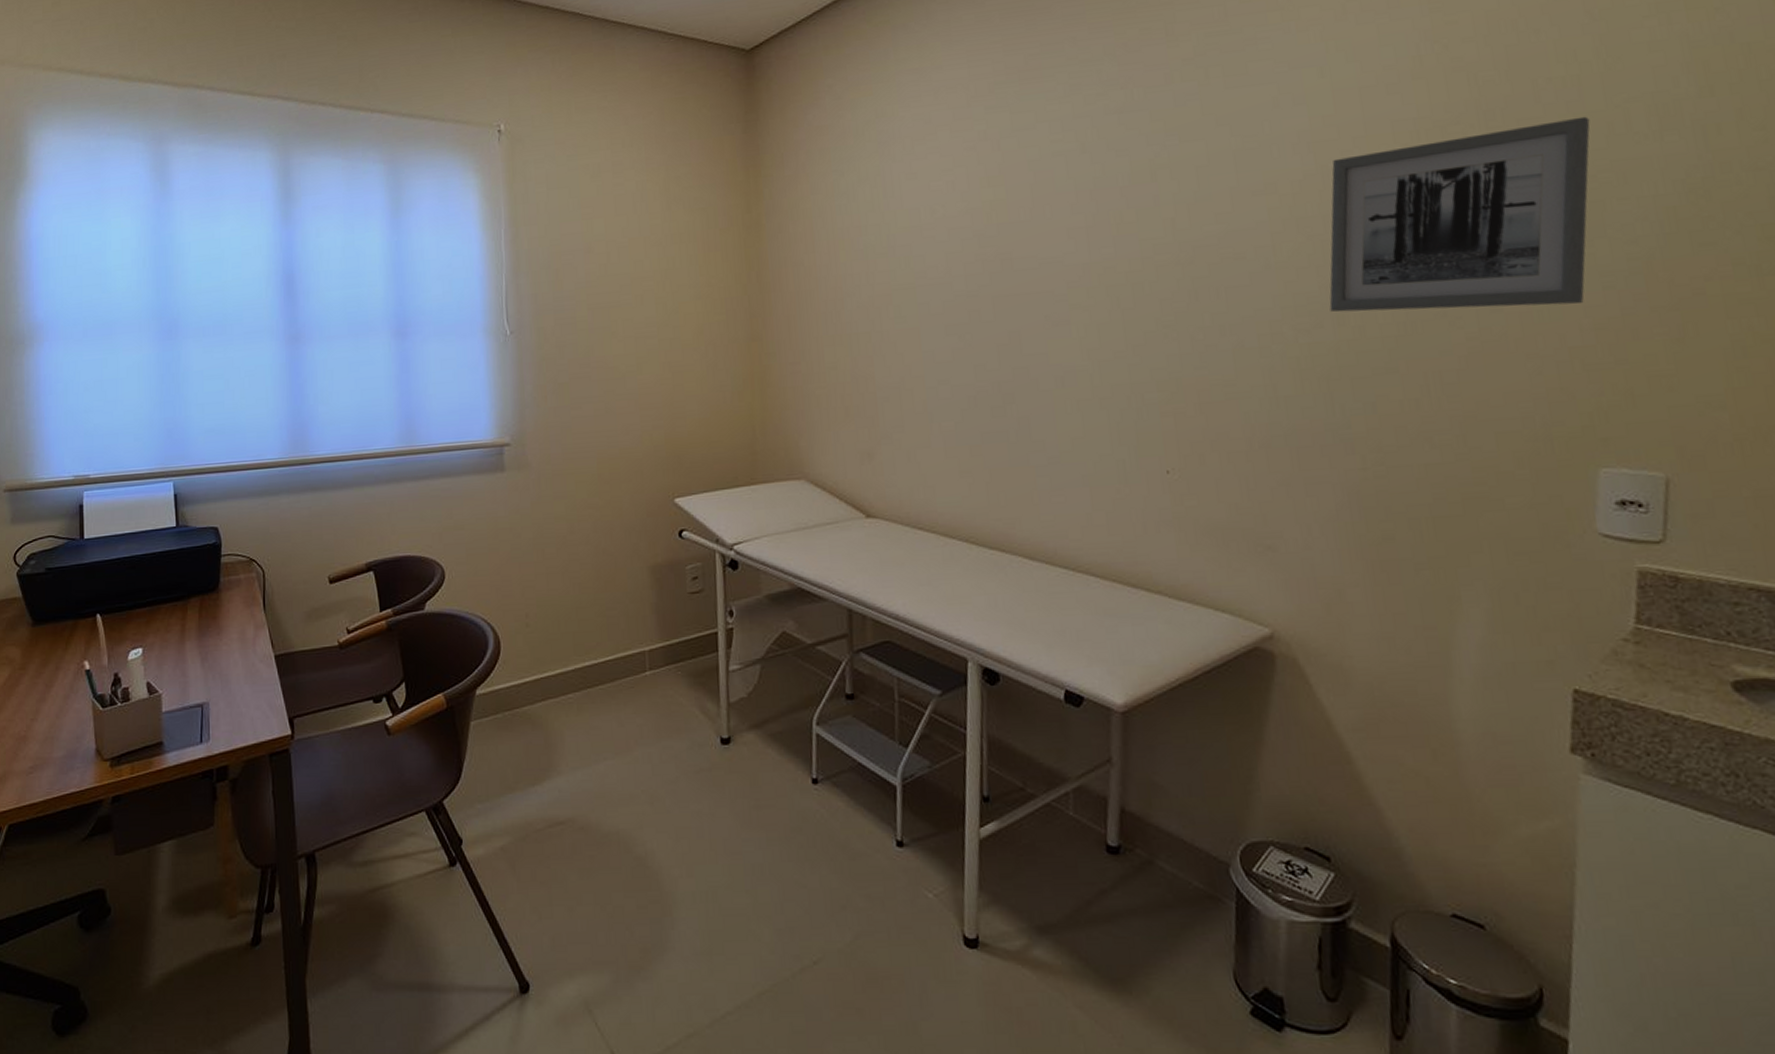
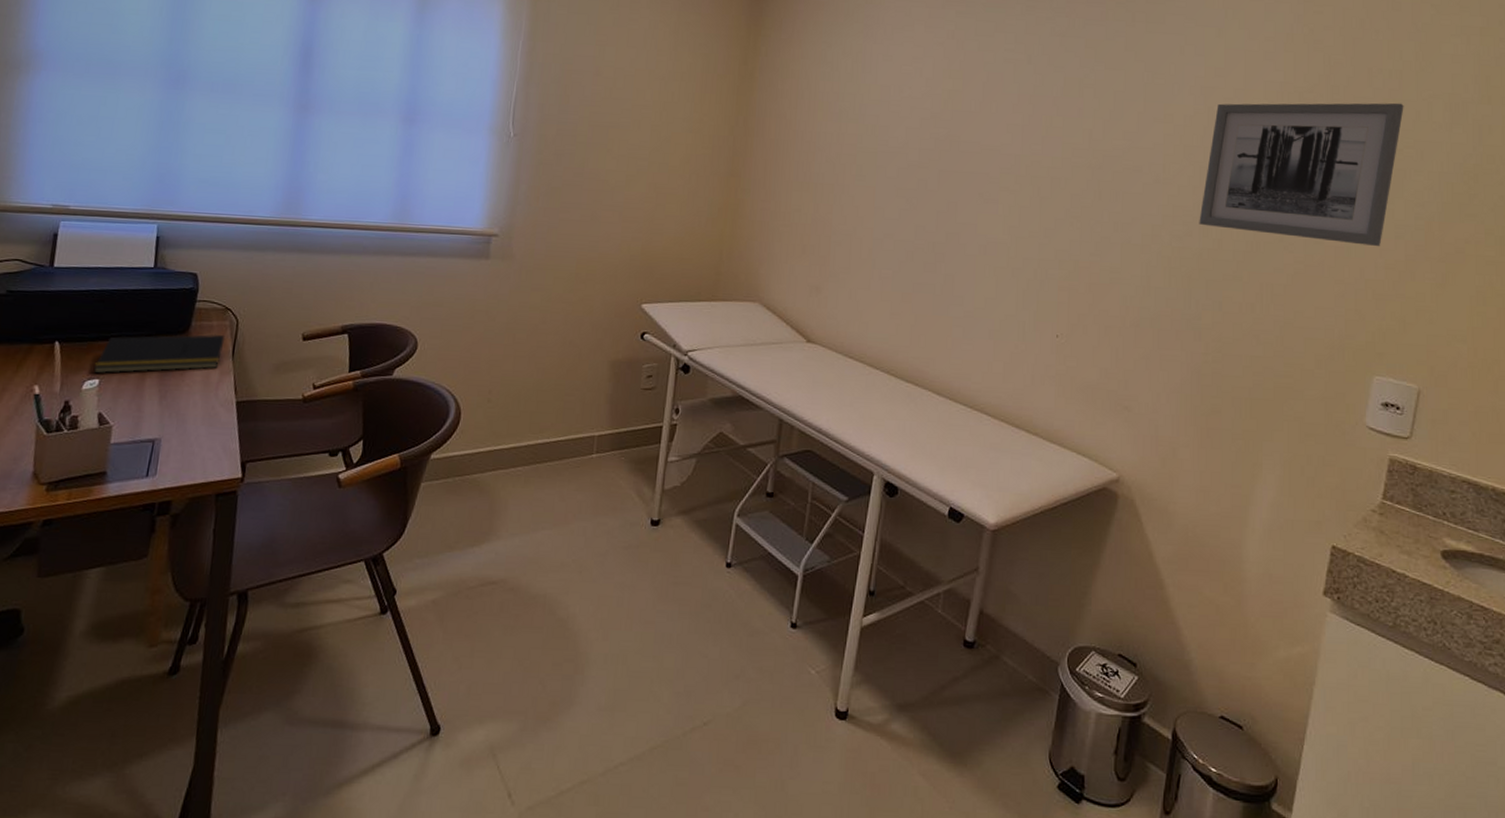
notepad: none [135,587,254,643] -> present [93,334,225,374]

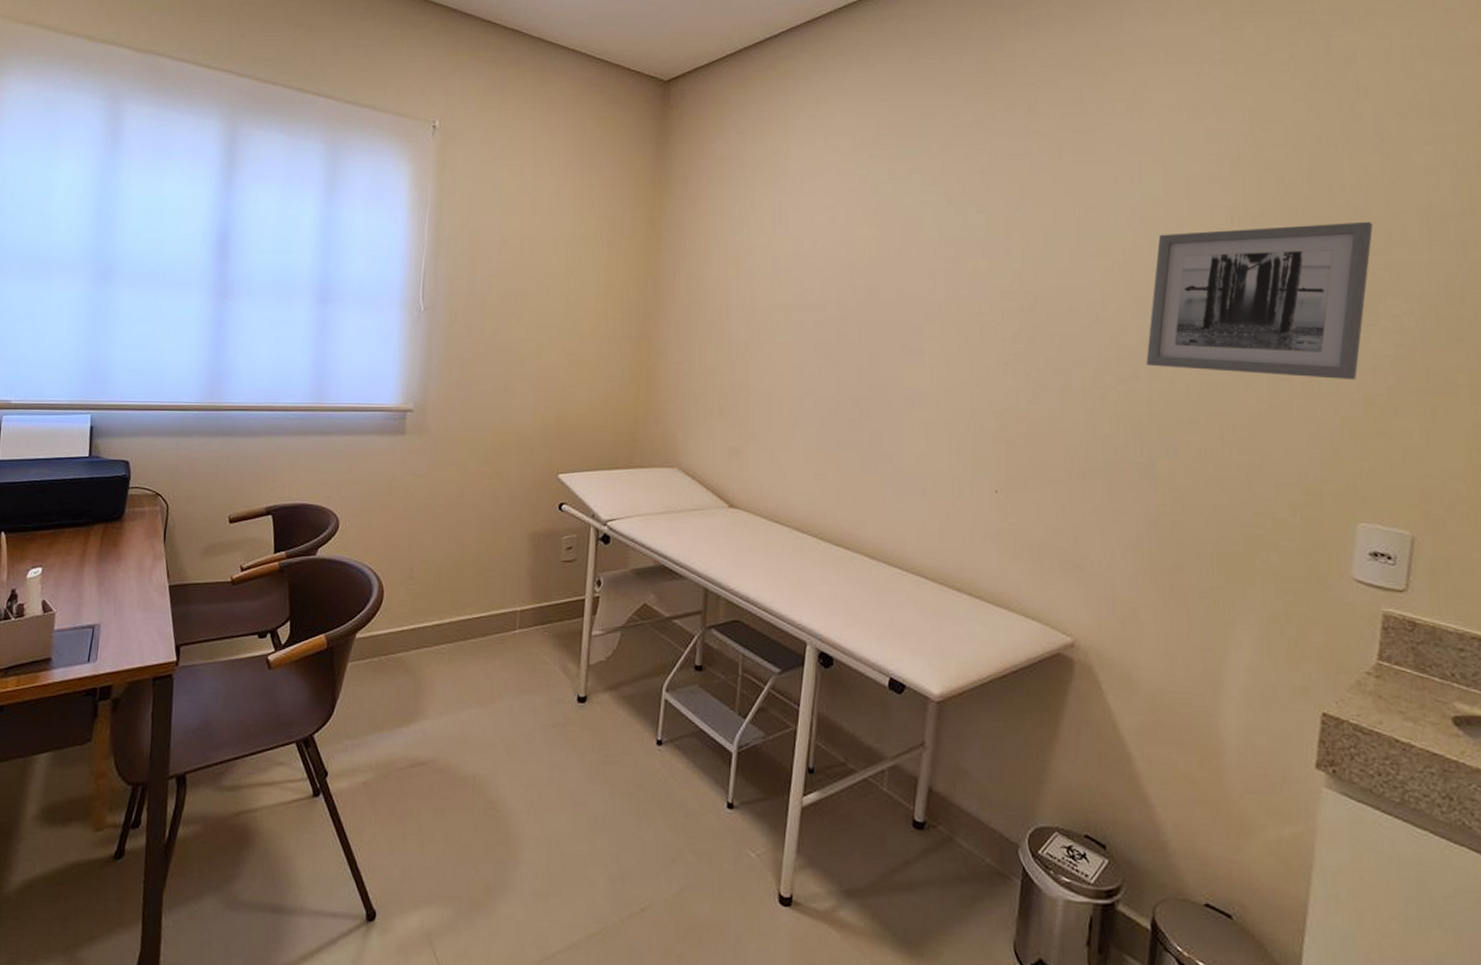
notepad: present [93,334,225,374] -> none [36,519,157,562]

